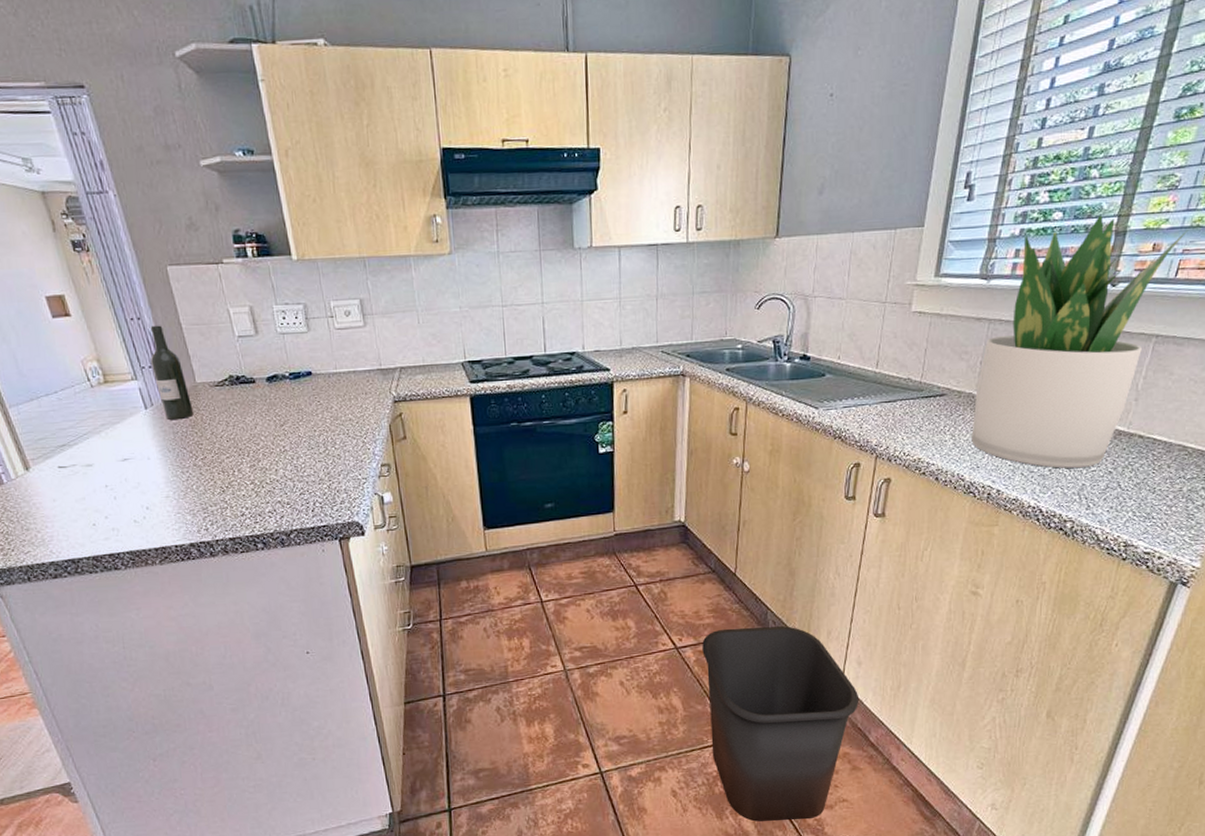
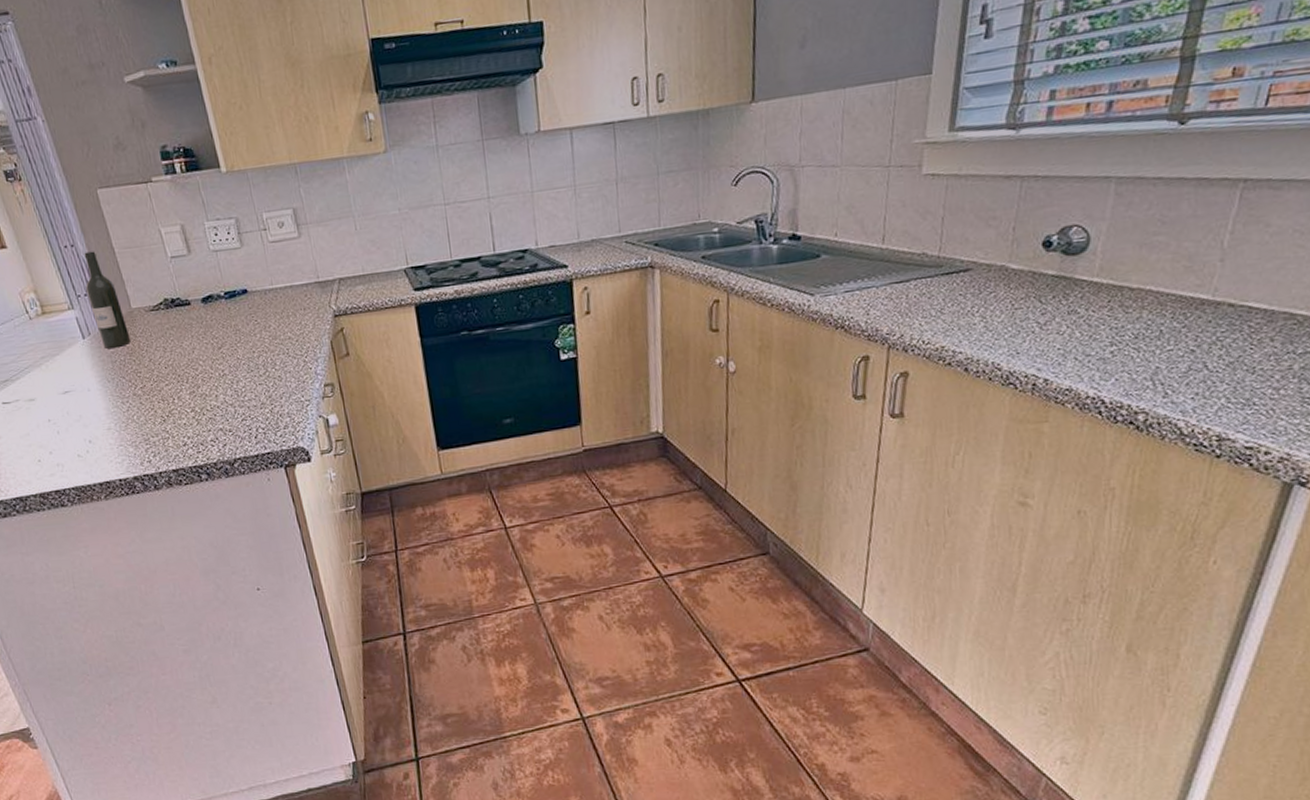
waste bin: present [702,626,859,822] -> none [691,548,884,776]
planter: present [971,215,1188,469] -> none [1007,39,1280,350]

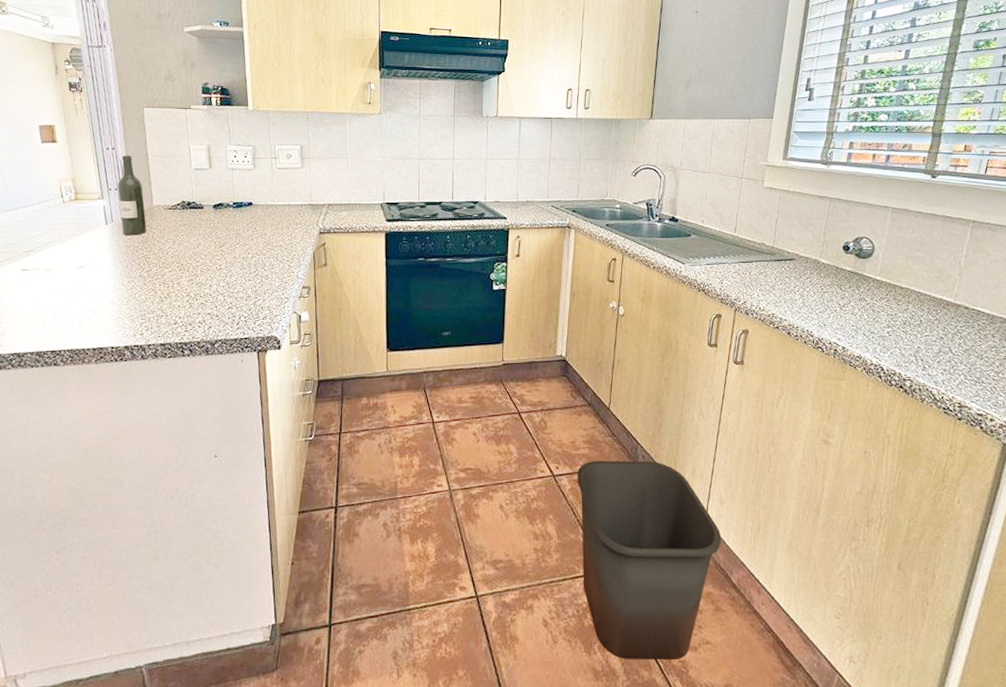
waste bin: none [691,548,884,776] -> present [577,460,721,659]

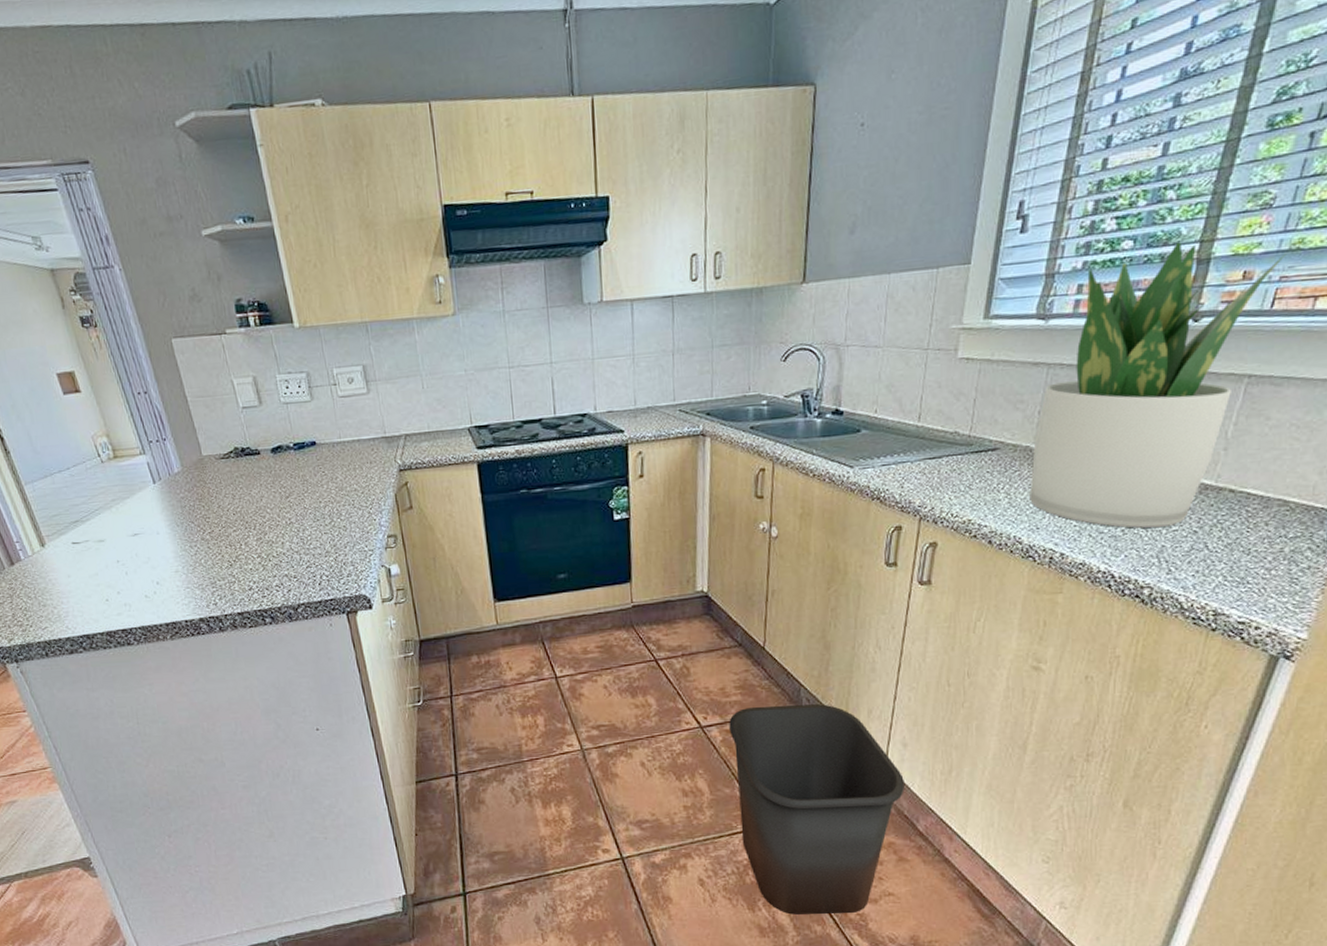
wine bottle: present [117,155,147,235] -> none [157,398,201,494]
planter: none [818,120,993,333] -> present [1029,242,1286,529]

